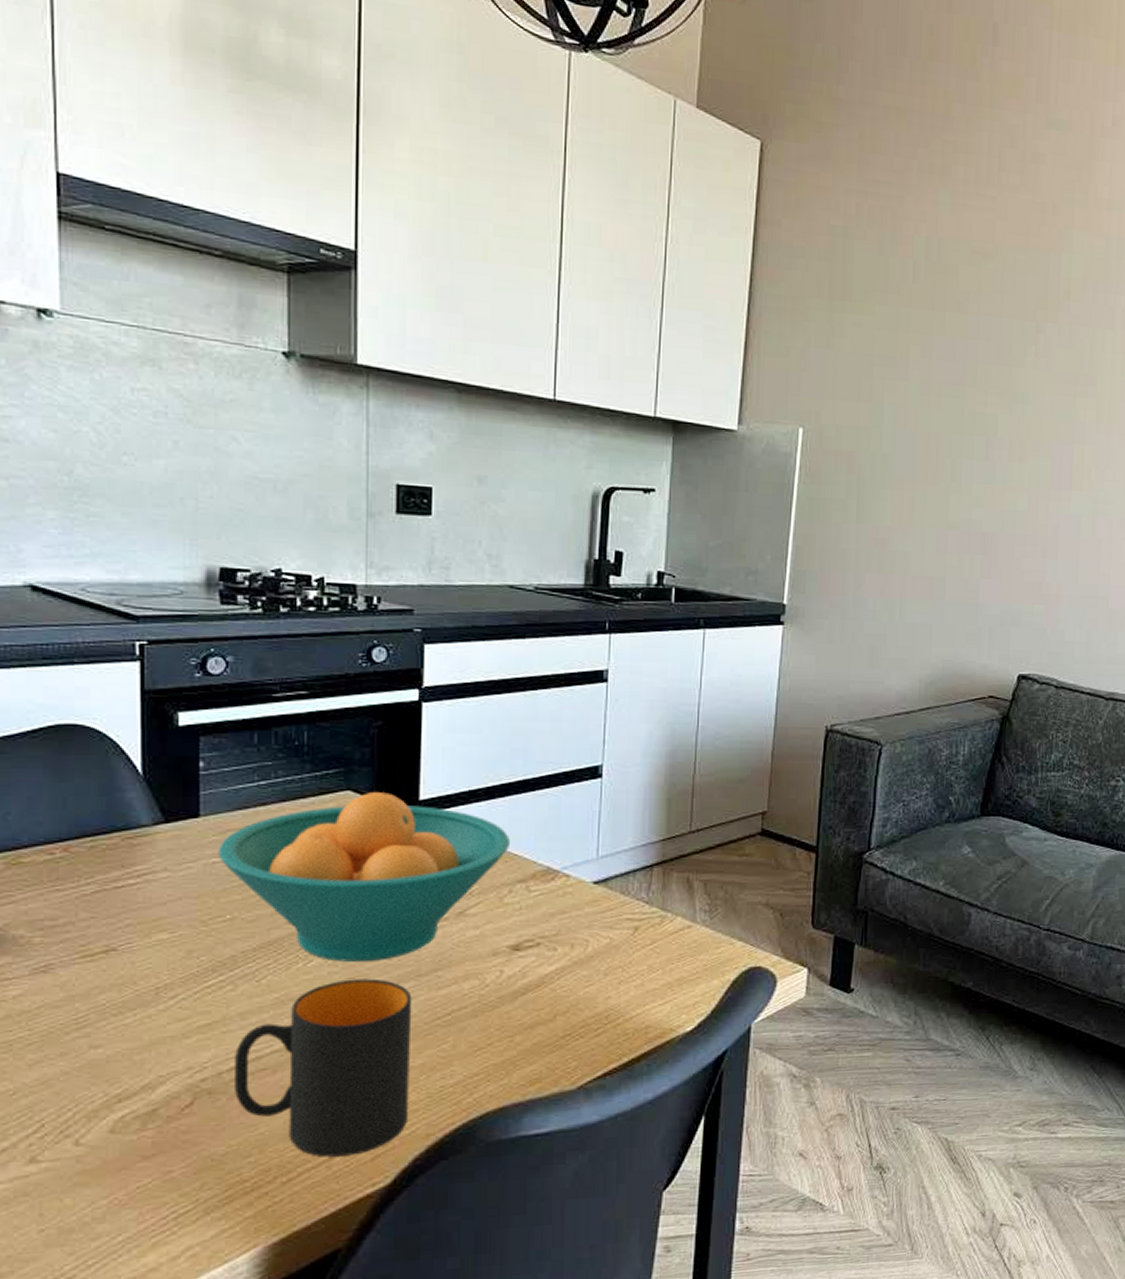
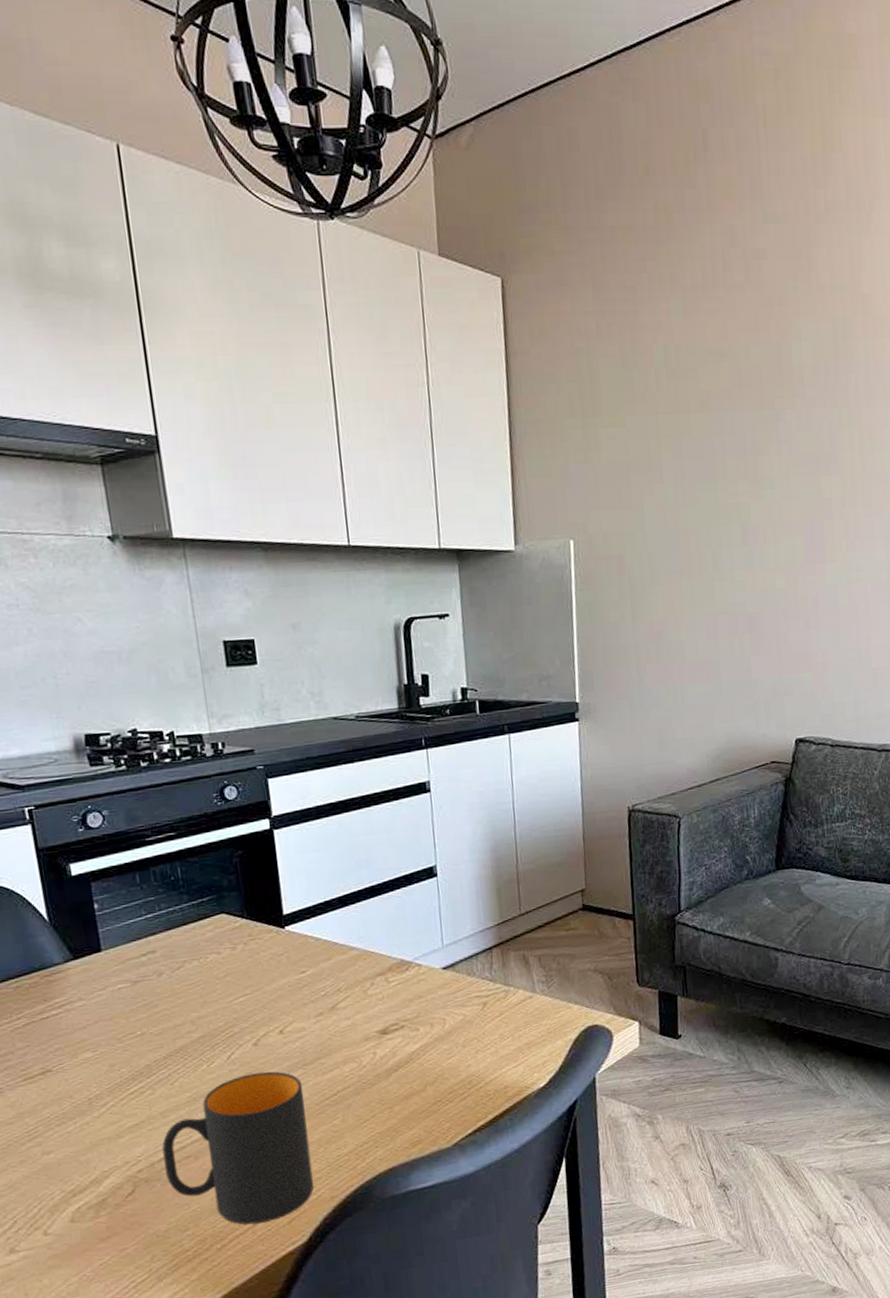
fruit bowl: present [218,792,511,962] -> none [121,911,367,1061]

